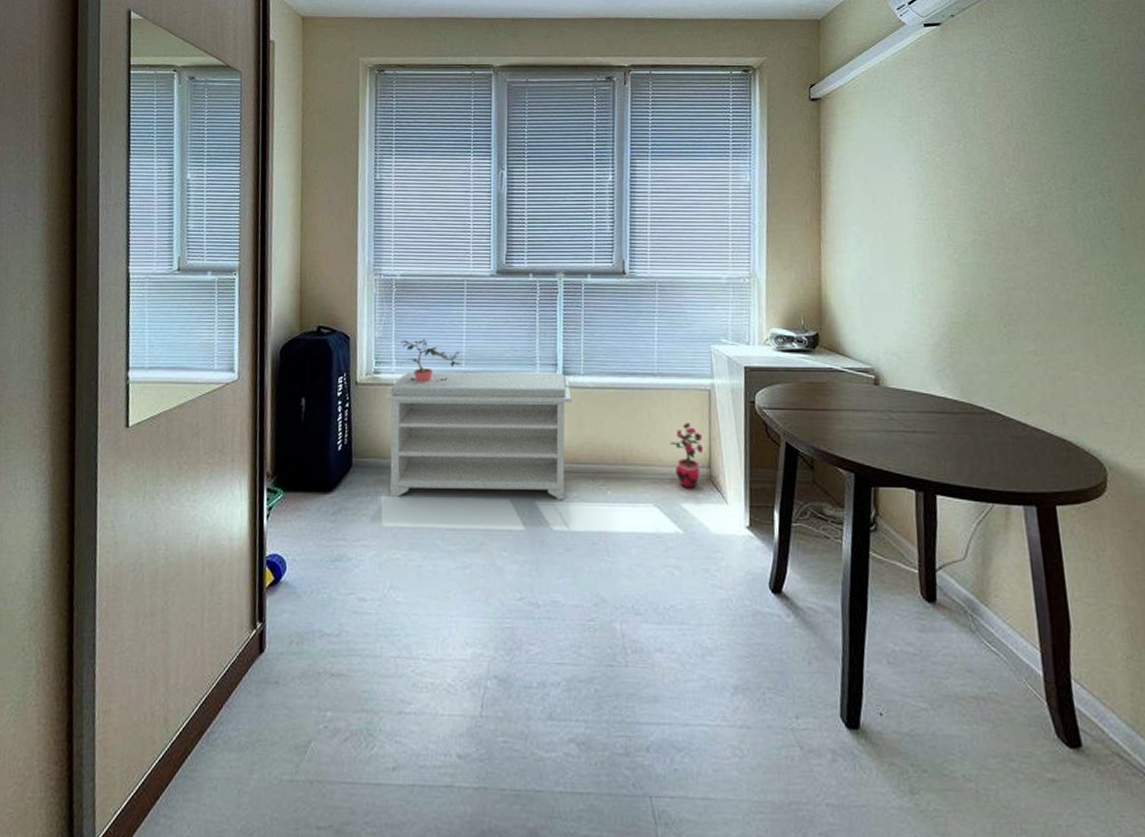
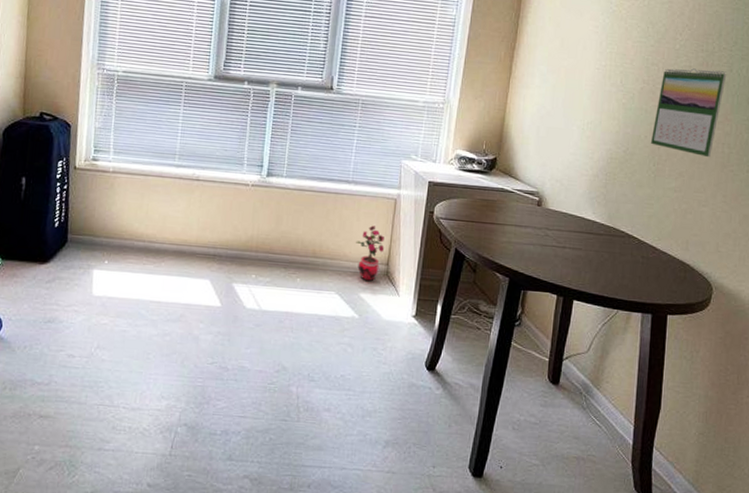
bench: present [384,372,572,500] -> none [101,162,273,283]
potted plant: present [401,339,461,383] -> none [119,132,174,173]
calendar: none [995,213,1072,312] -> present [651,68,727,158]

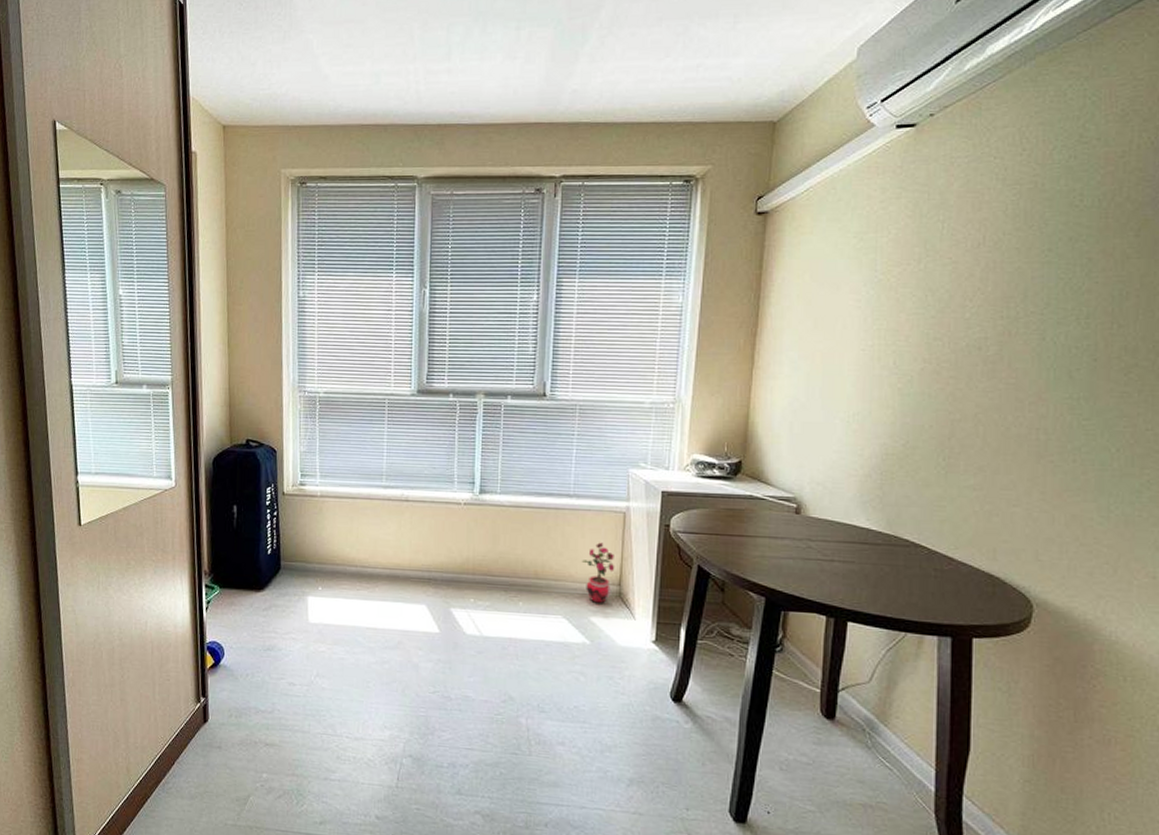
calendar: present [651,68,727,158] -> none [938,340,1038,447]

